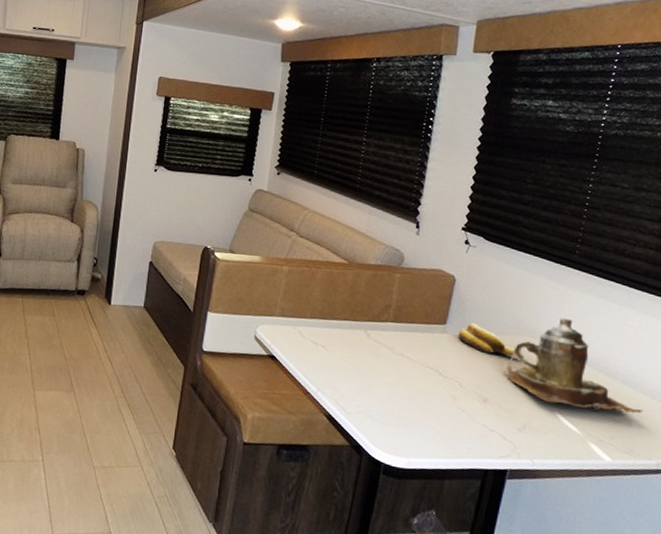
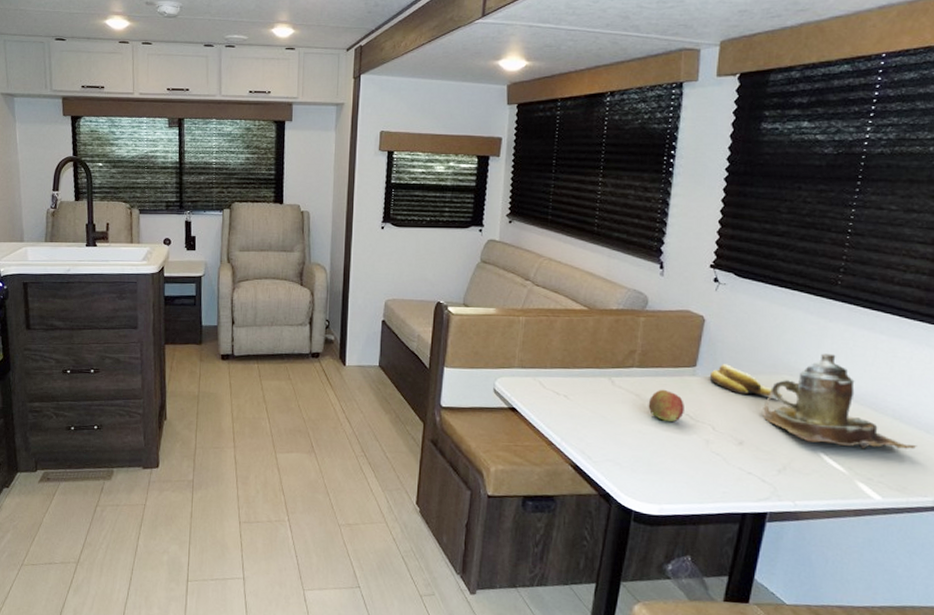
apple: none [400,344,434,377] -> present [648,389,684,422]

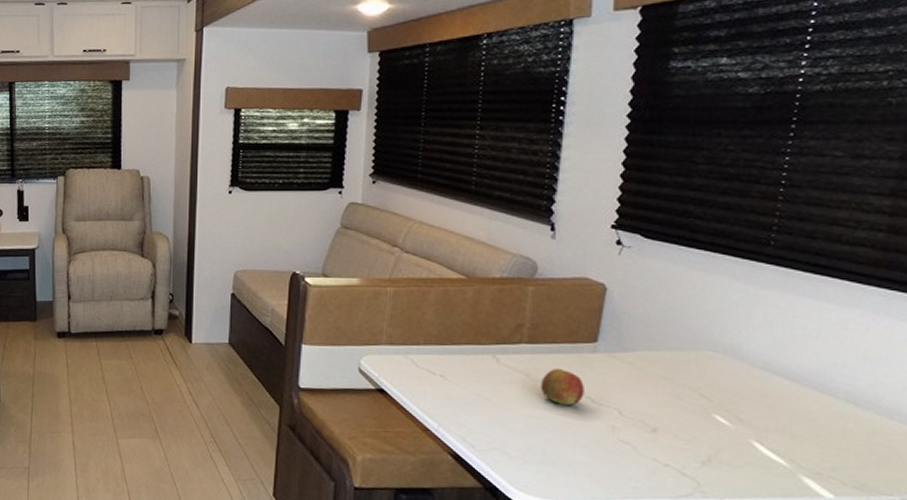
banana: present [709,364,782,397] -> none [613,339,704,377]
teapot: present [761,353,917,449] -> none [679,326,878,439]

